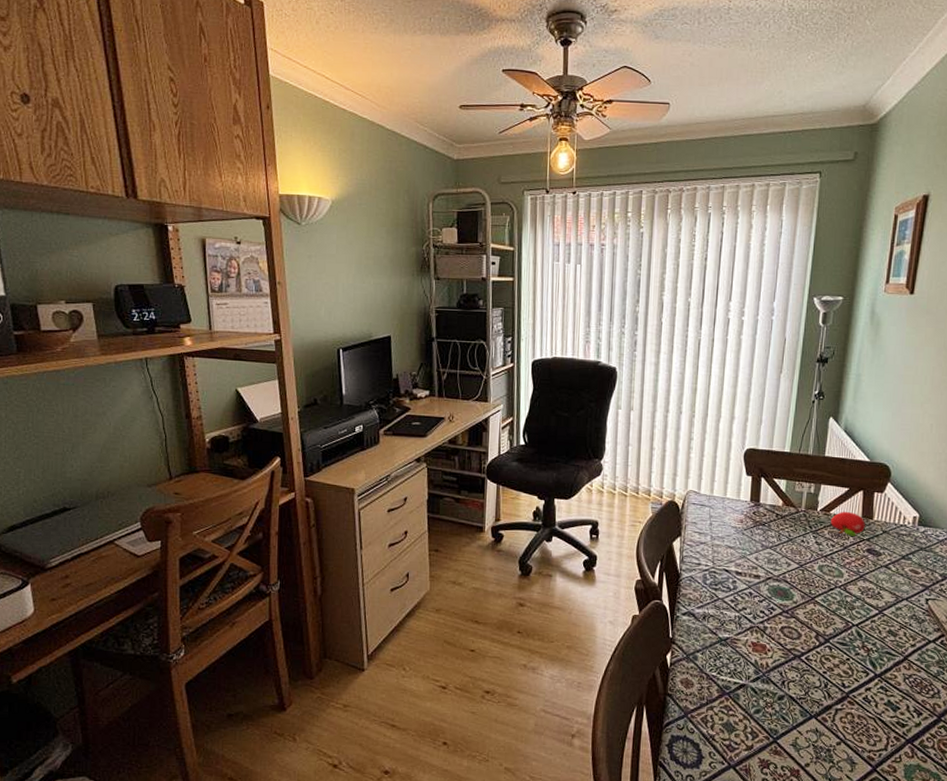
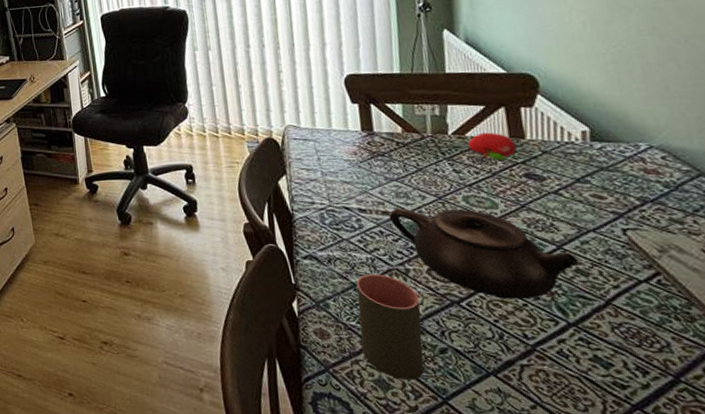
cup: none [717,630,771,723] -> present [356,273,425,380]
teapot: none [759,572,892,655] -> present [389,208,579,300]

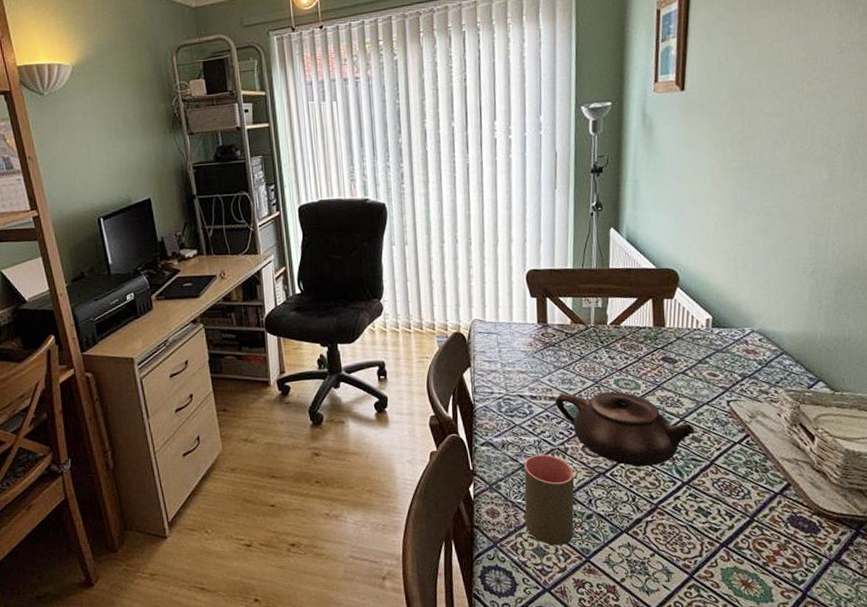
fruit: present [468,132,516,160] -> none [622,321,658,347]

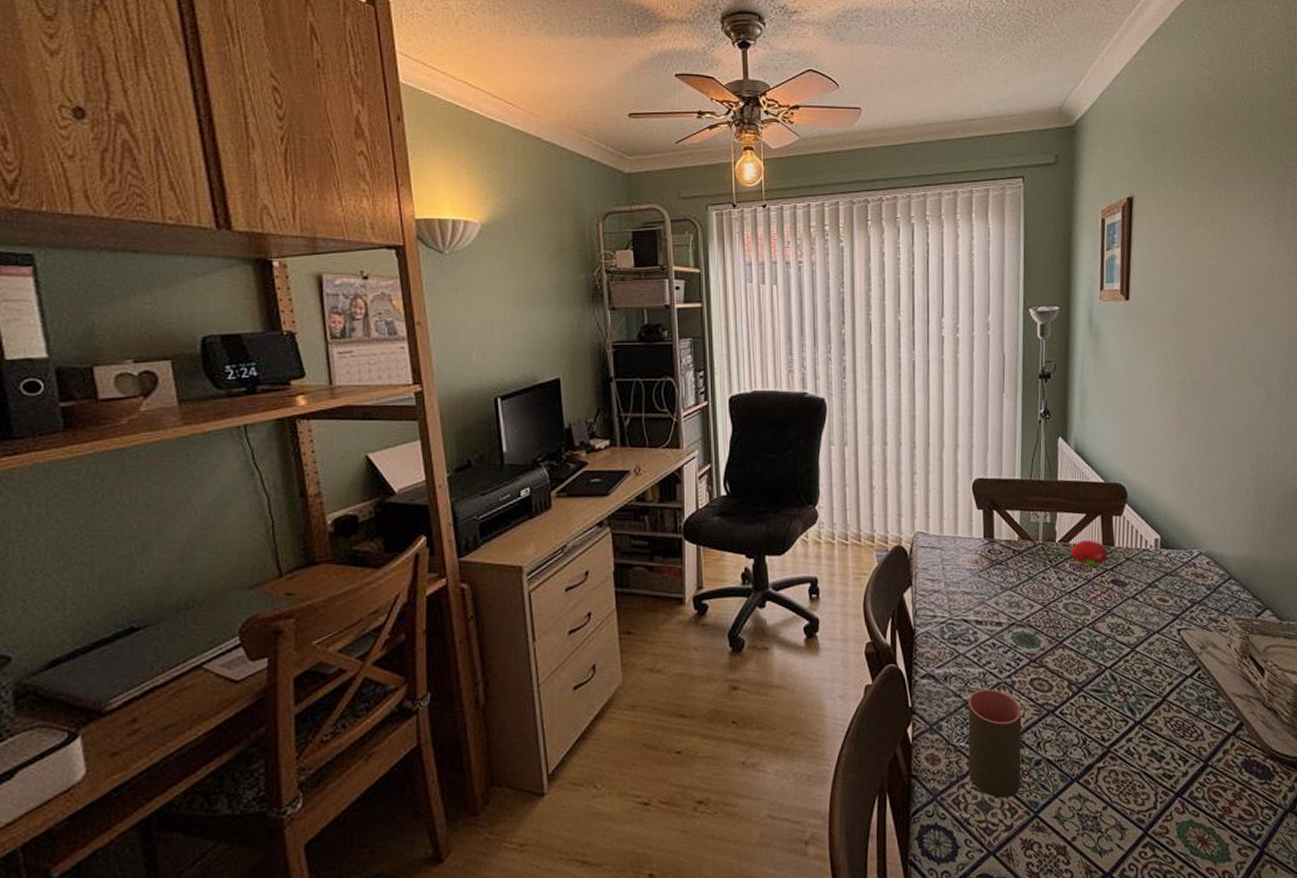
teapot: present [555,391,695,467] -> none [1001,617,1146,704]
fruit: none [622,321,658,347] -> present [1071,539,1107,567]

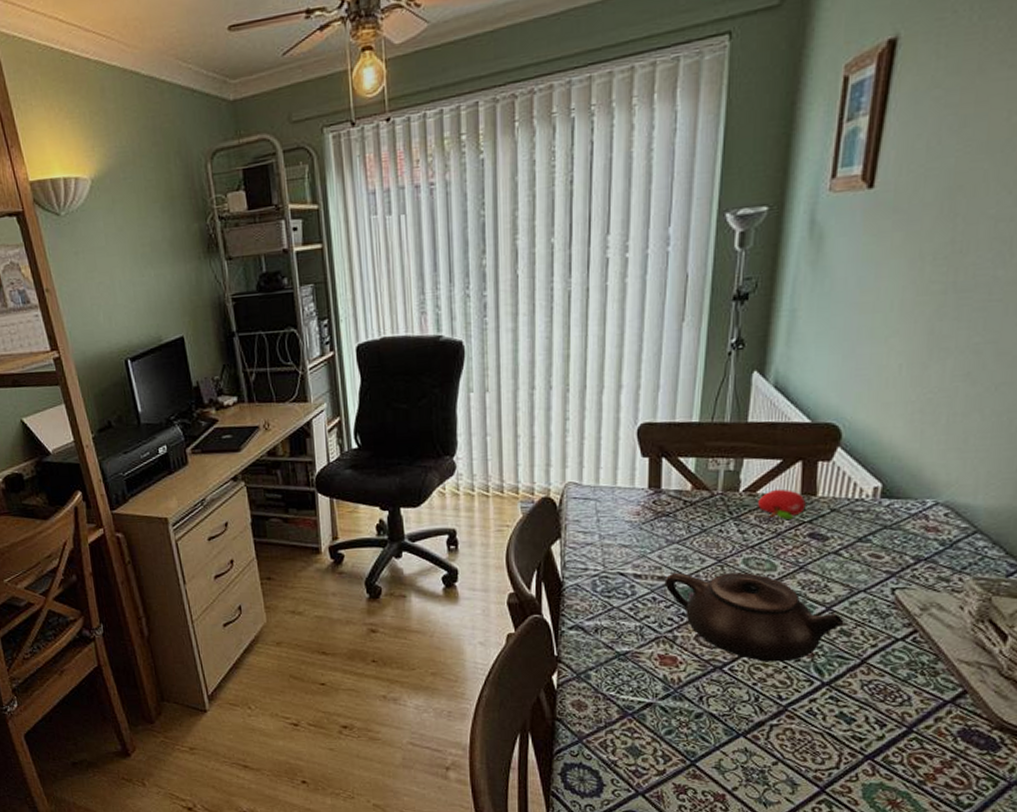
cup: present [968,688,1022,798] -> none [618,642,683,745]
teapot: none [1001,617,1146,704] -> present [664,572,844,662]

